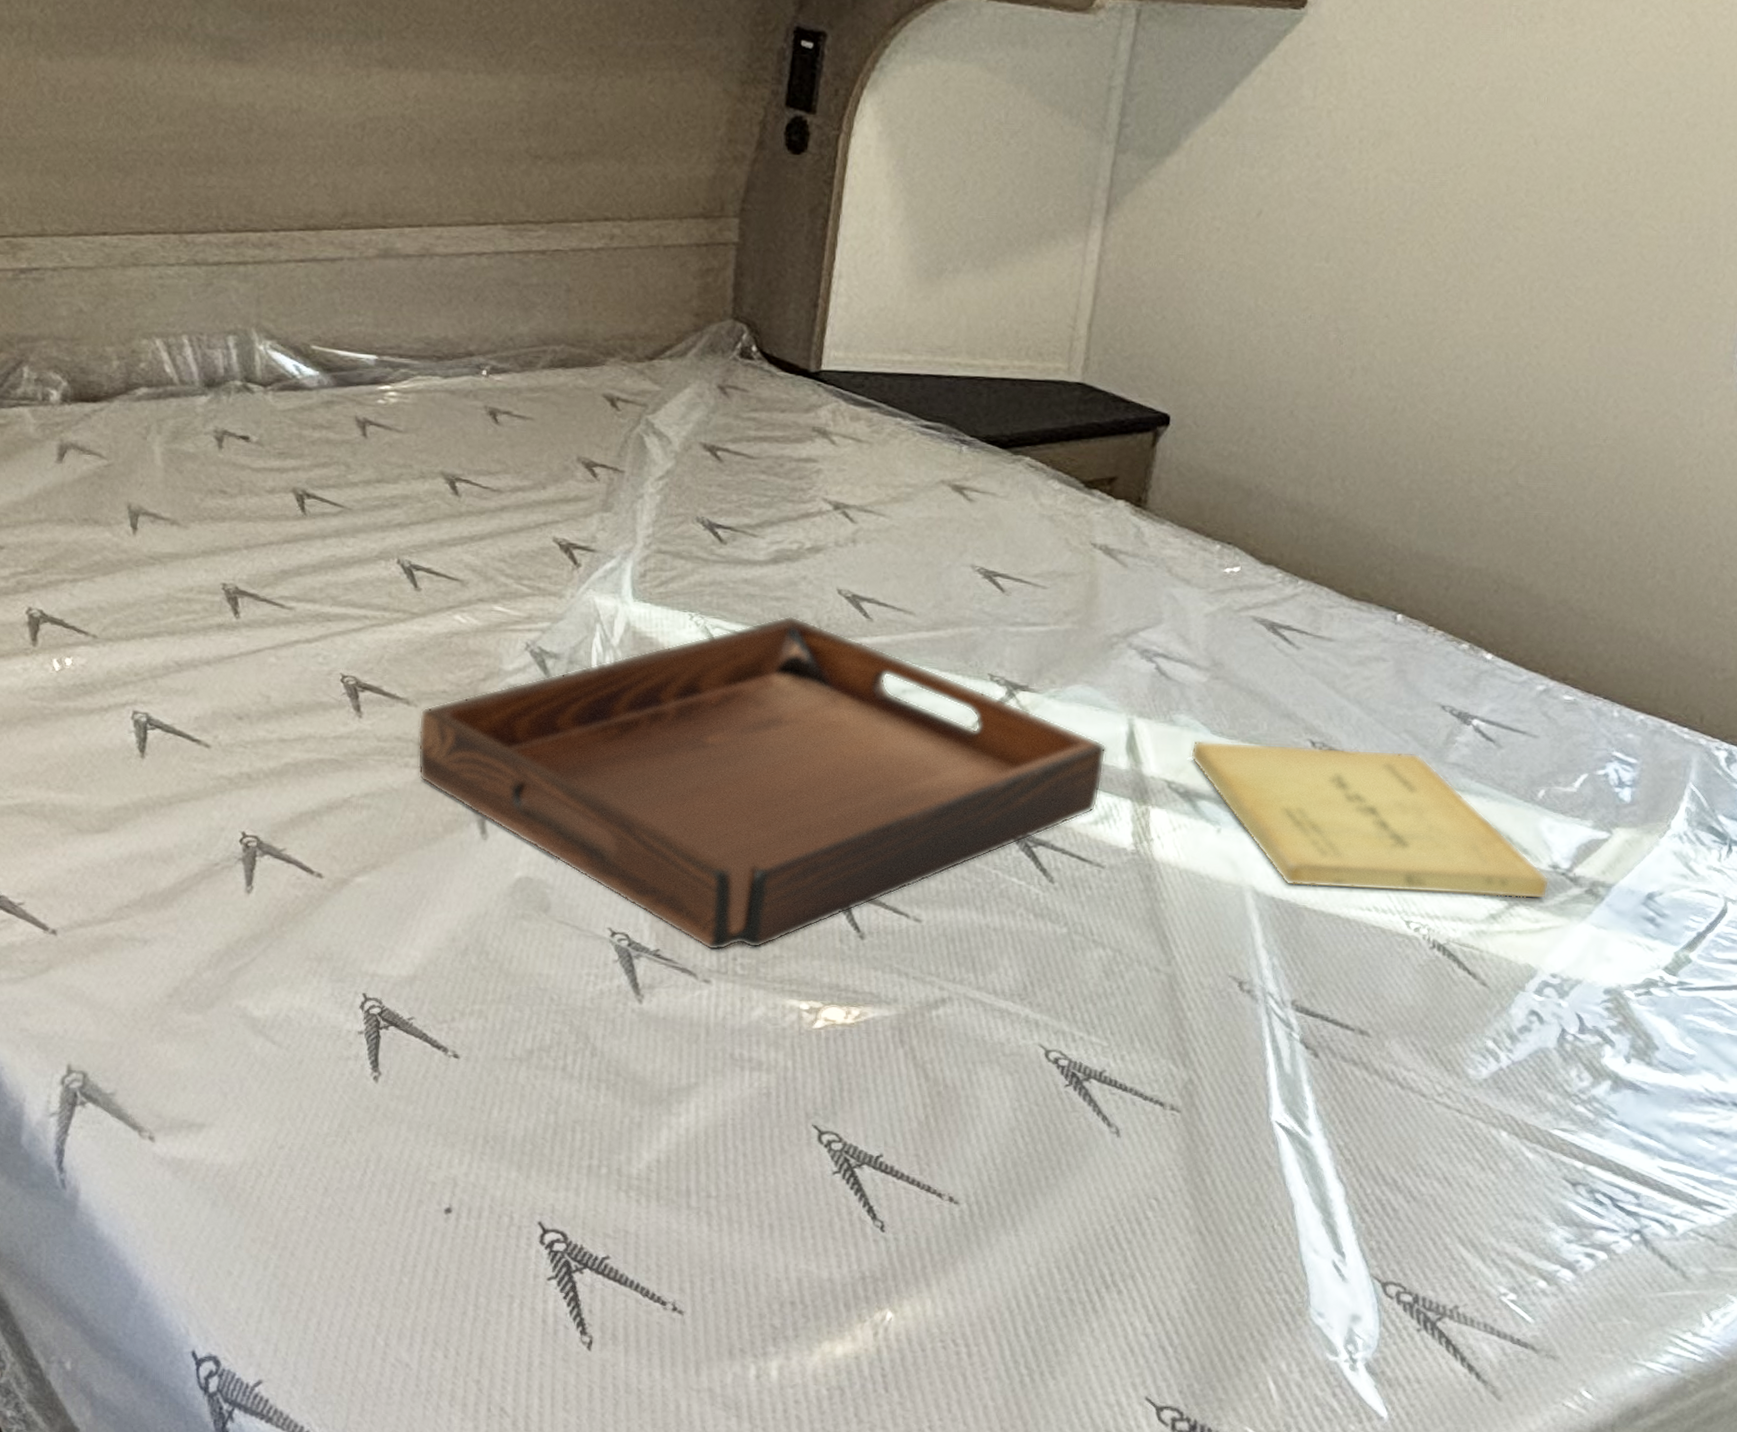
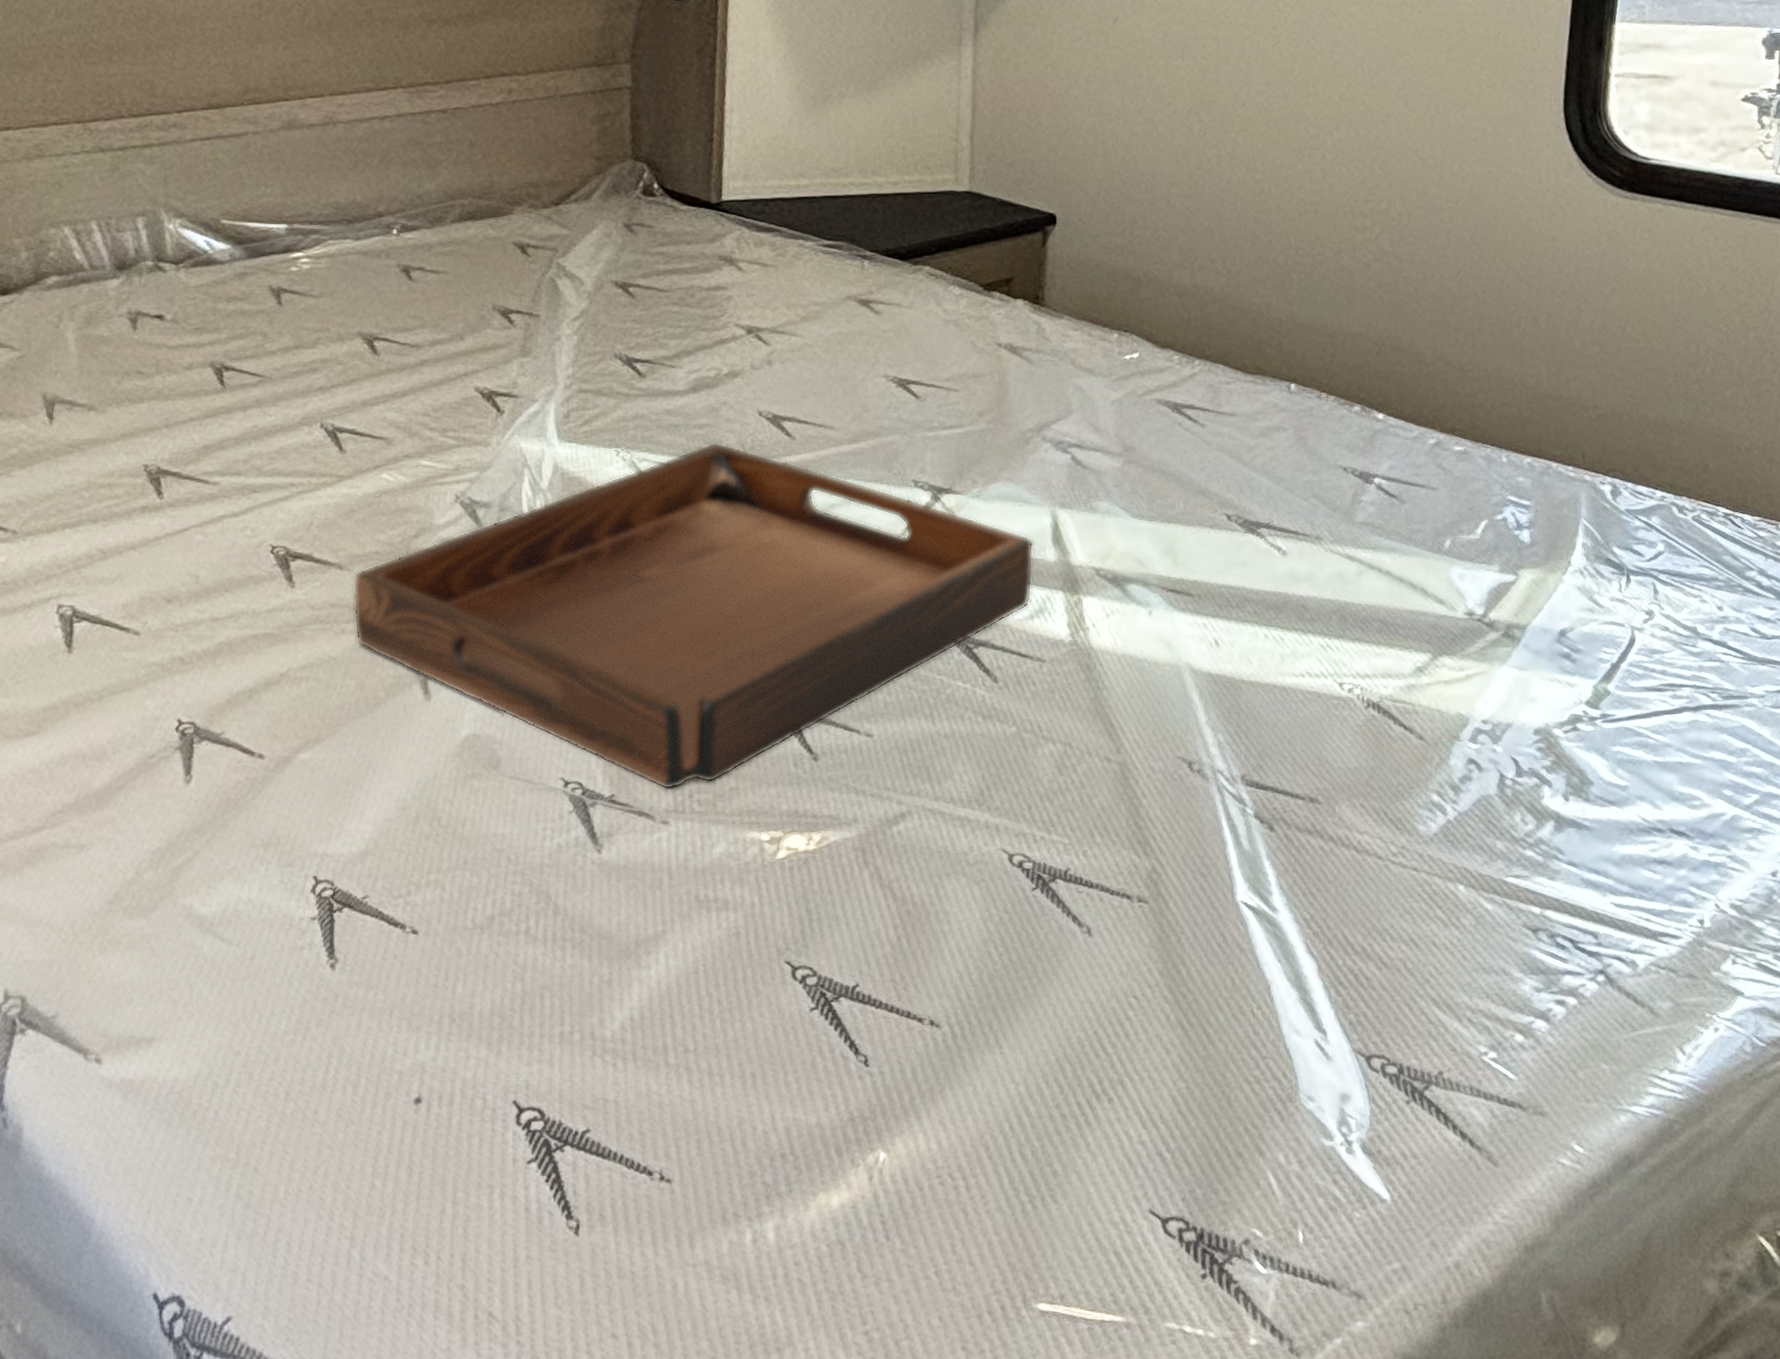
book: present [1189,740,1550,900] -> none [1113,516,1468,661]

